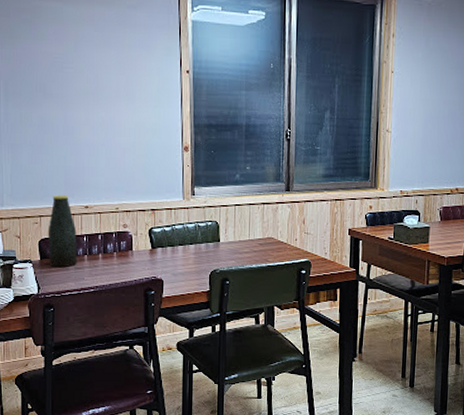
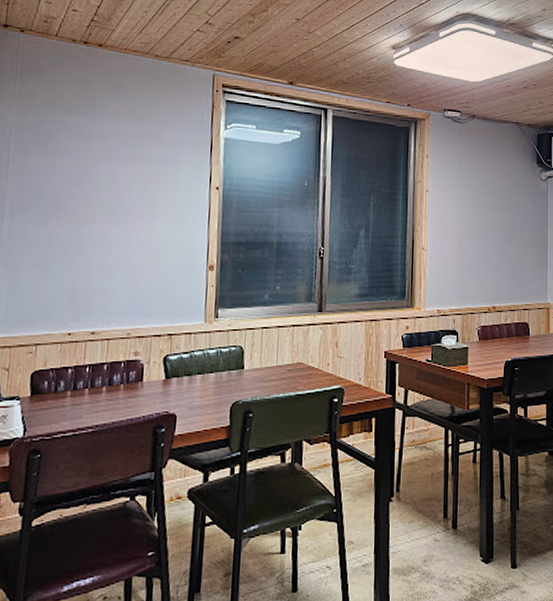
bottle: present [48,195,77,268] -> none [41,319,79,405]

